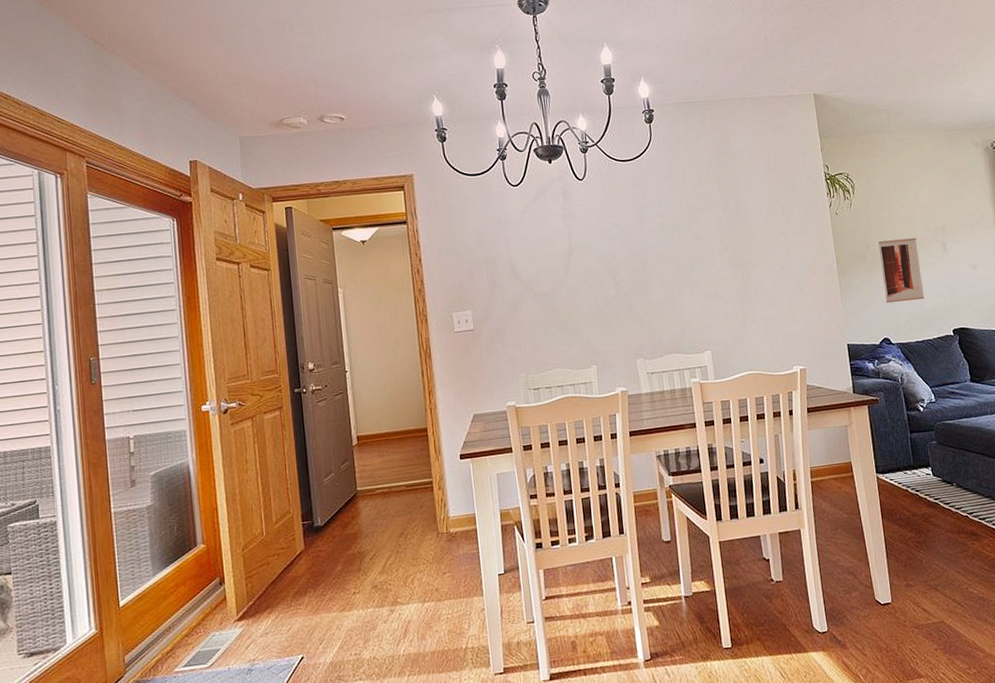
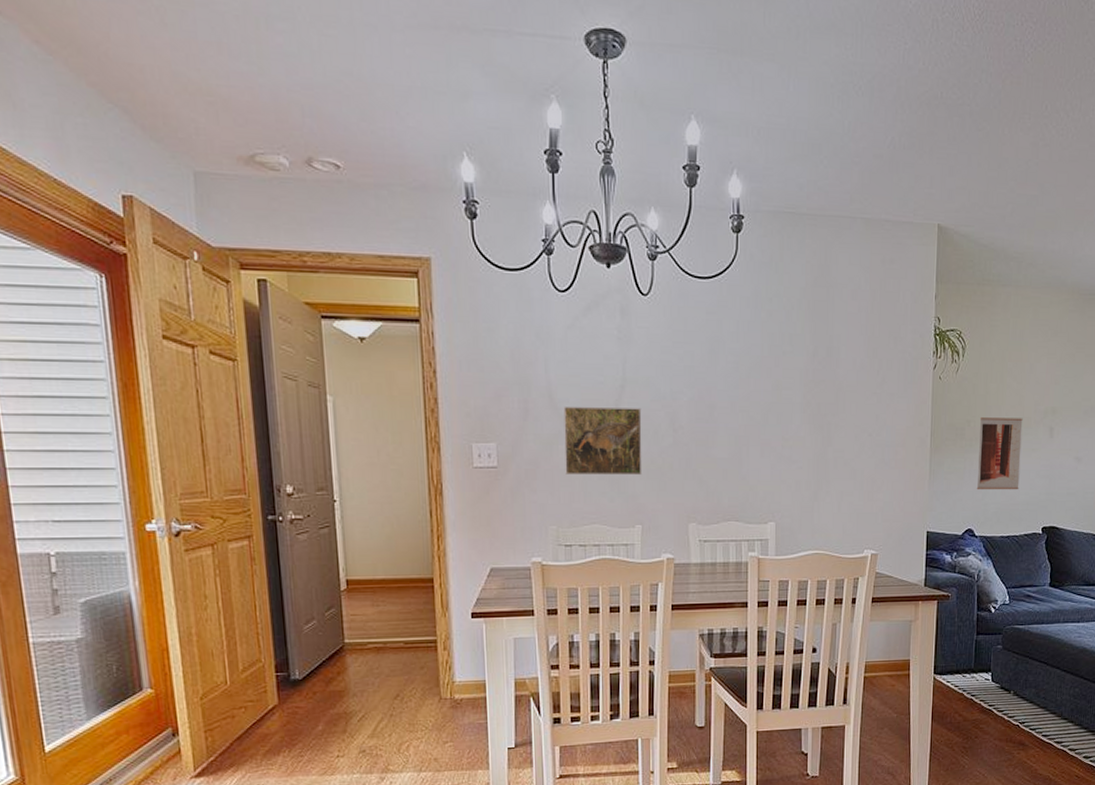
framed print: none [524,269,593,330] -> present [564,406,642,476]

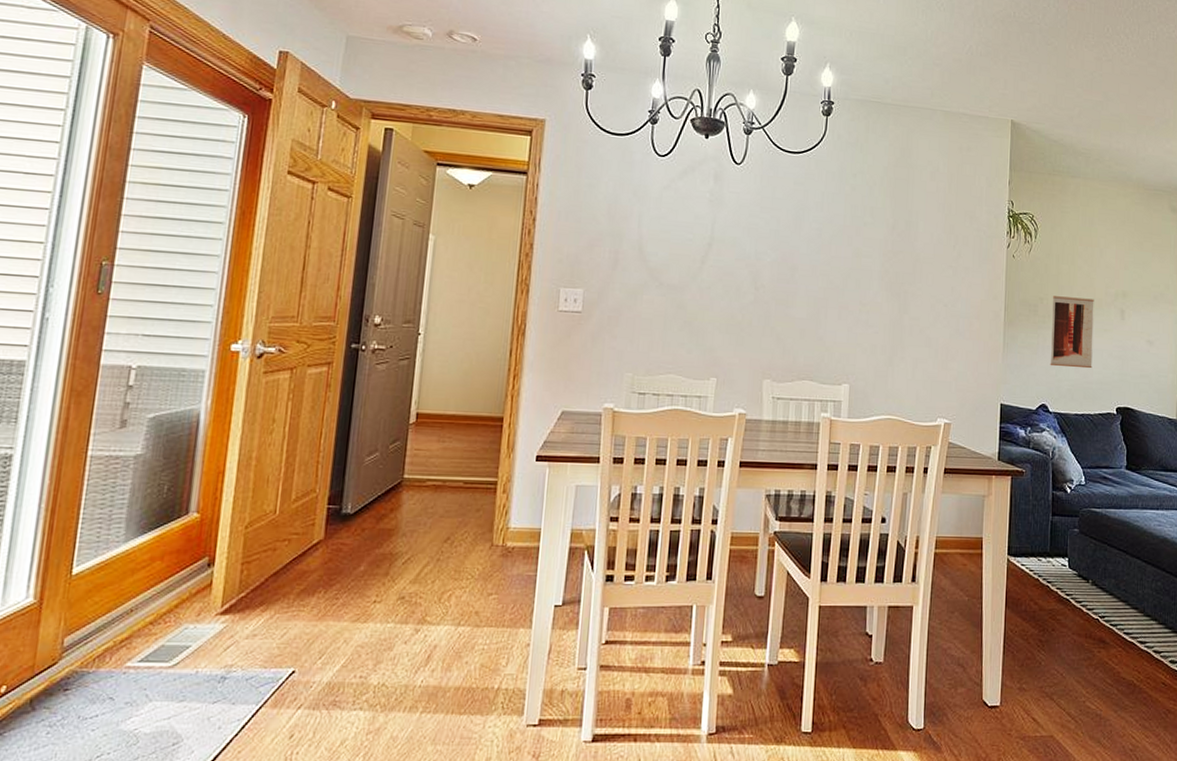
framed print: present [564,406,642,476] -> none [647,259,726,330]

